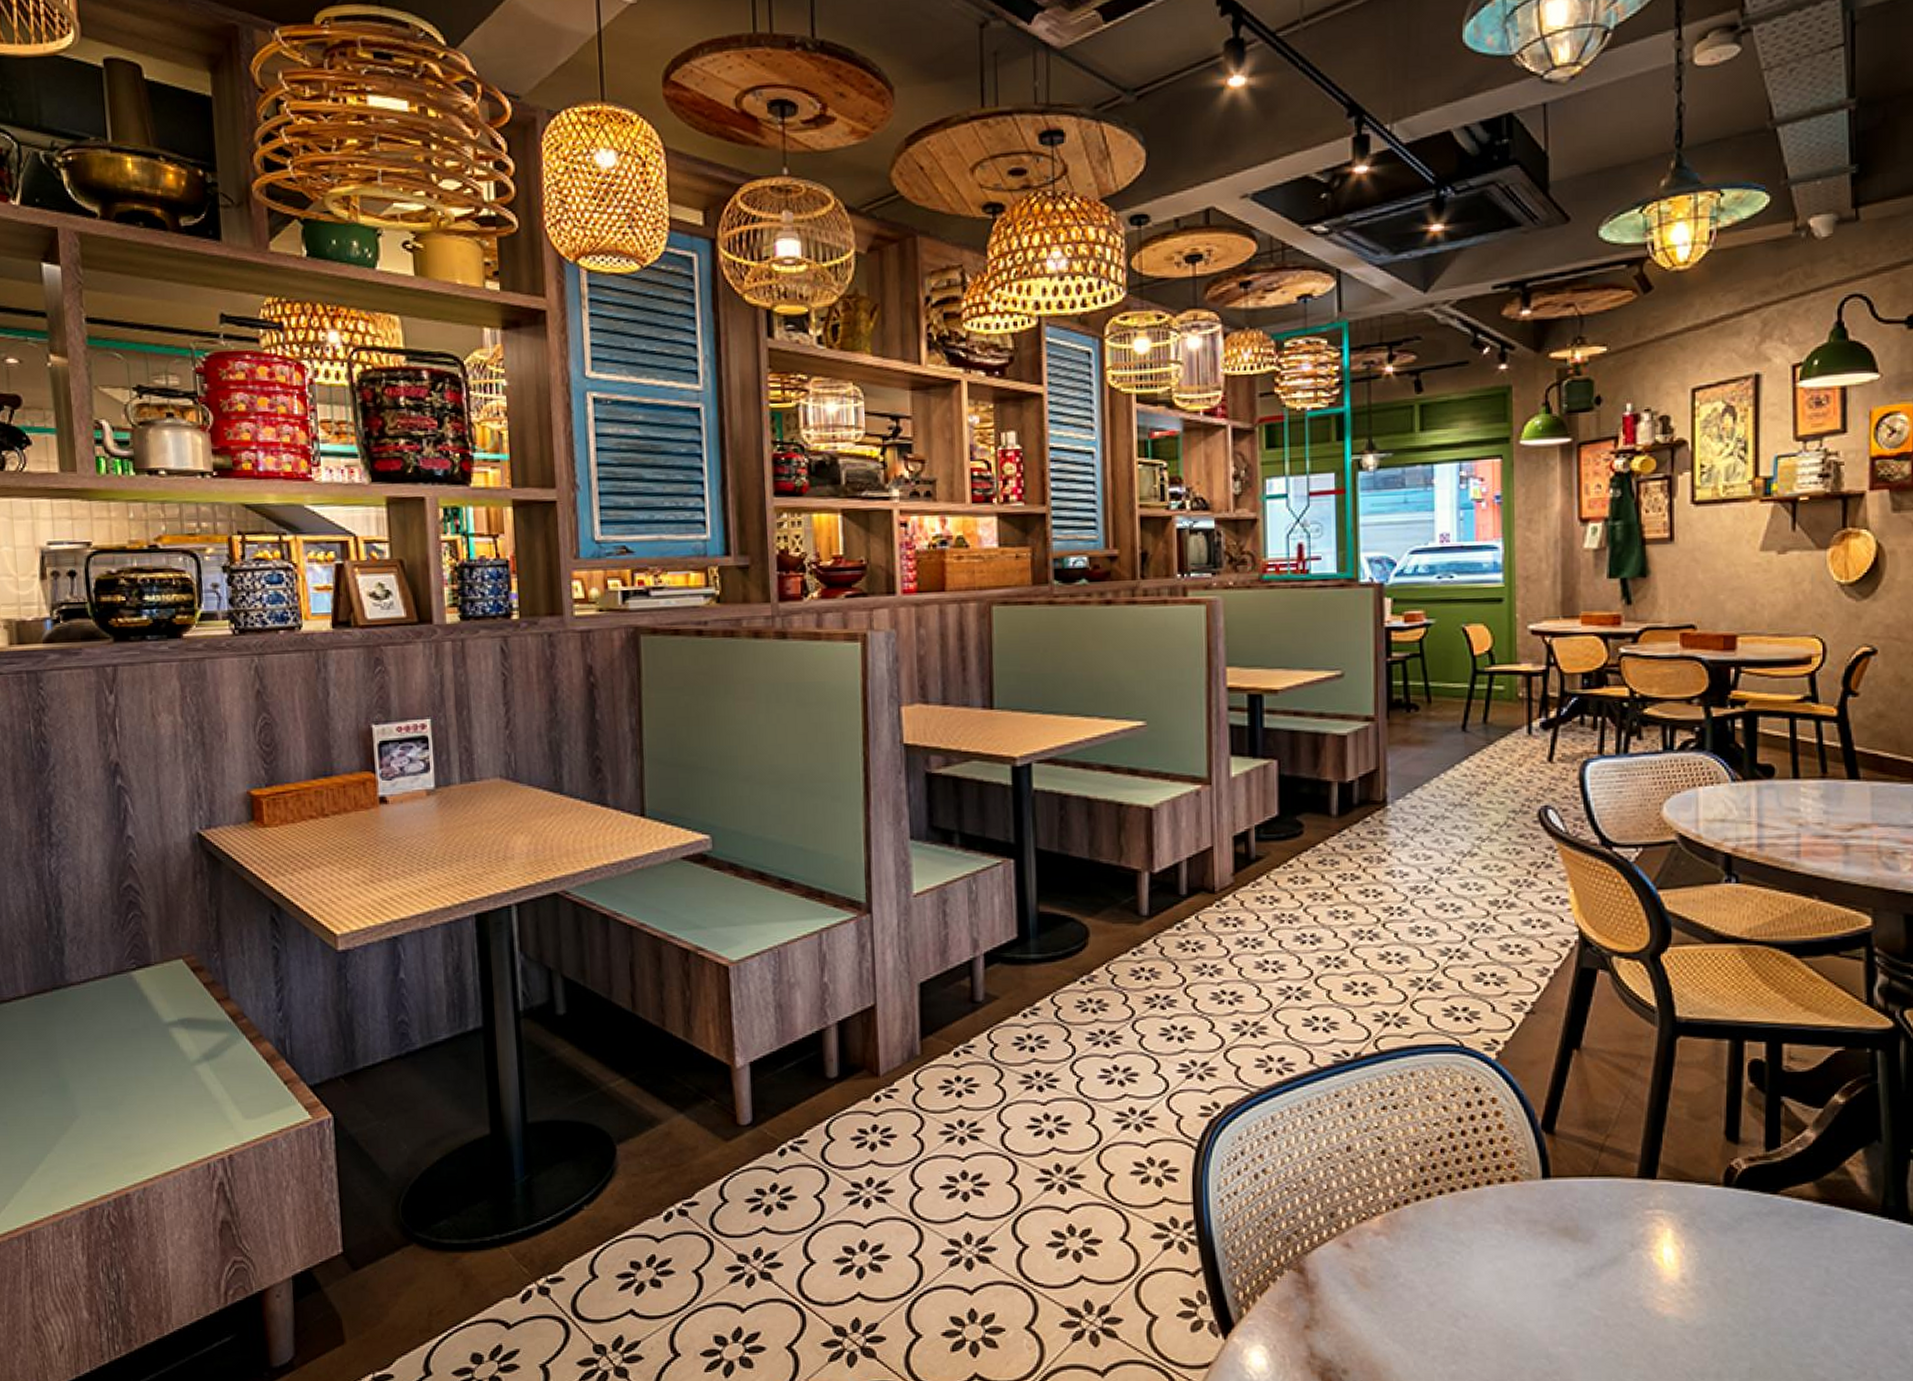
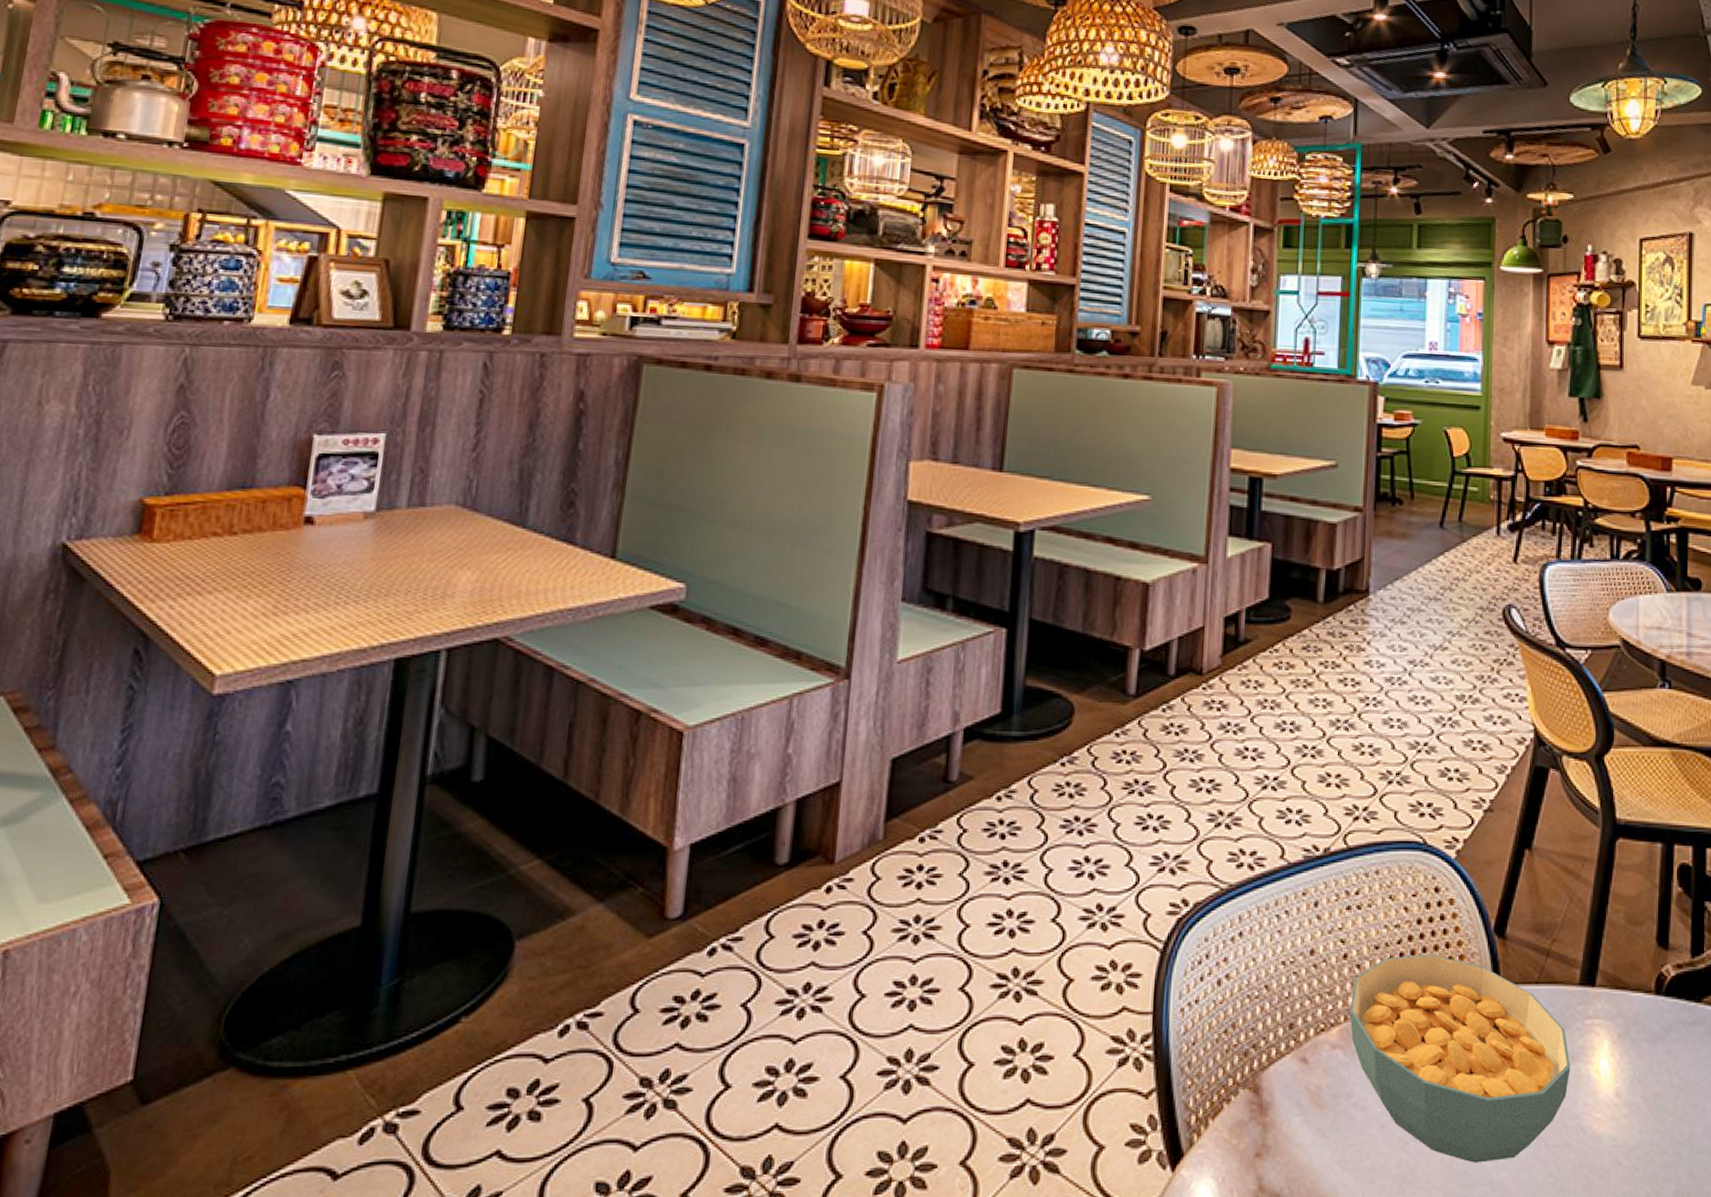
cereal bowl: none [1391,1150,1630,1338] -> present [1349,954,1571,1163]

